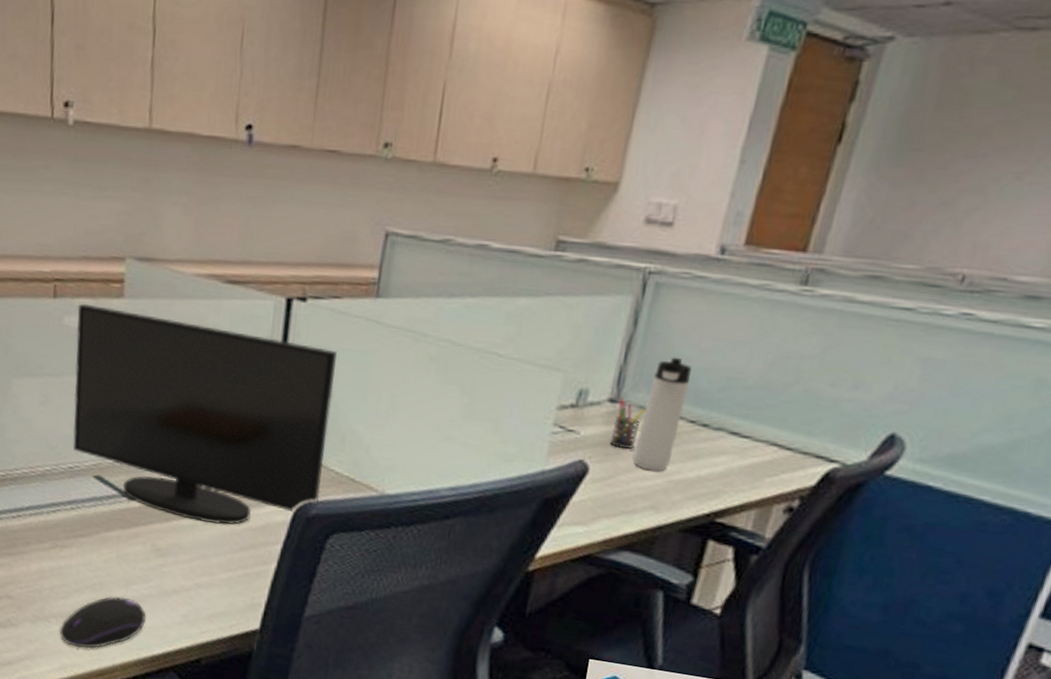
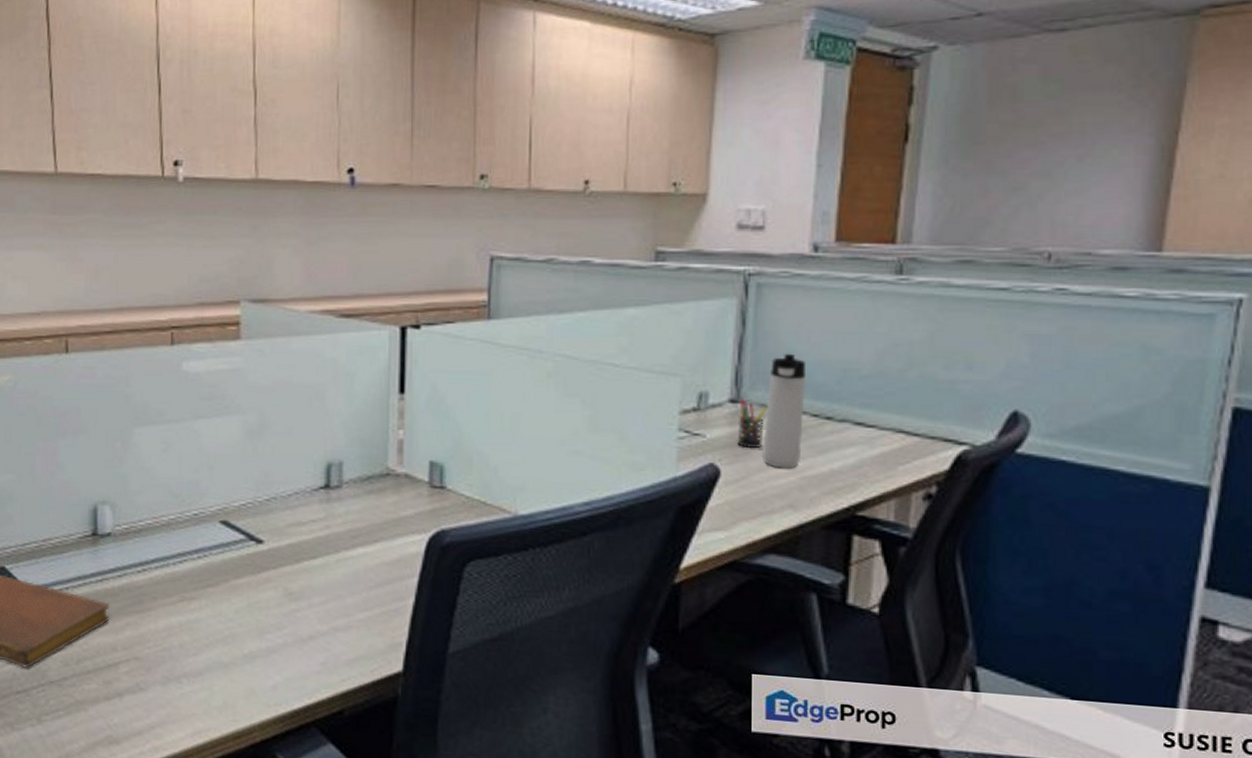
computer mouse: present [59,596,146,648] -> none [192,648,282,709]
monitor: present [73,304,337,525] -> none [195,349,456,562]

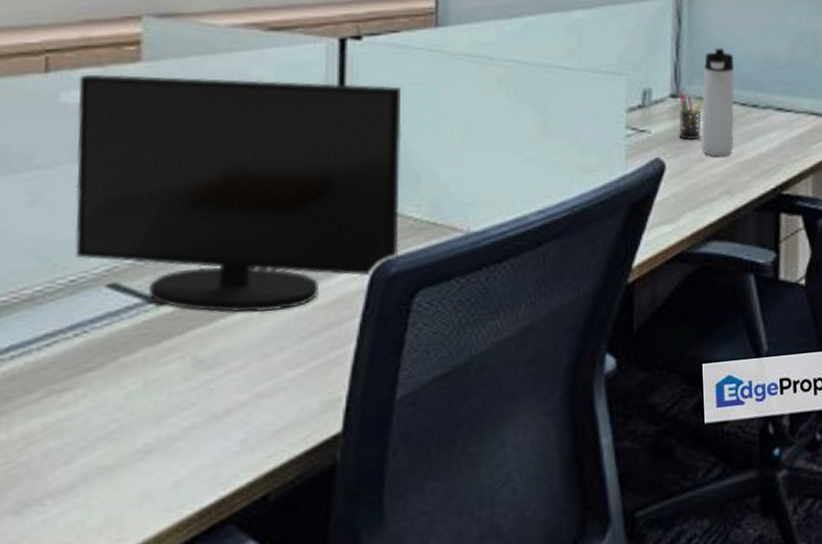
monitor: none [195,349,456,562] -> present [75,74,402,313]

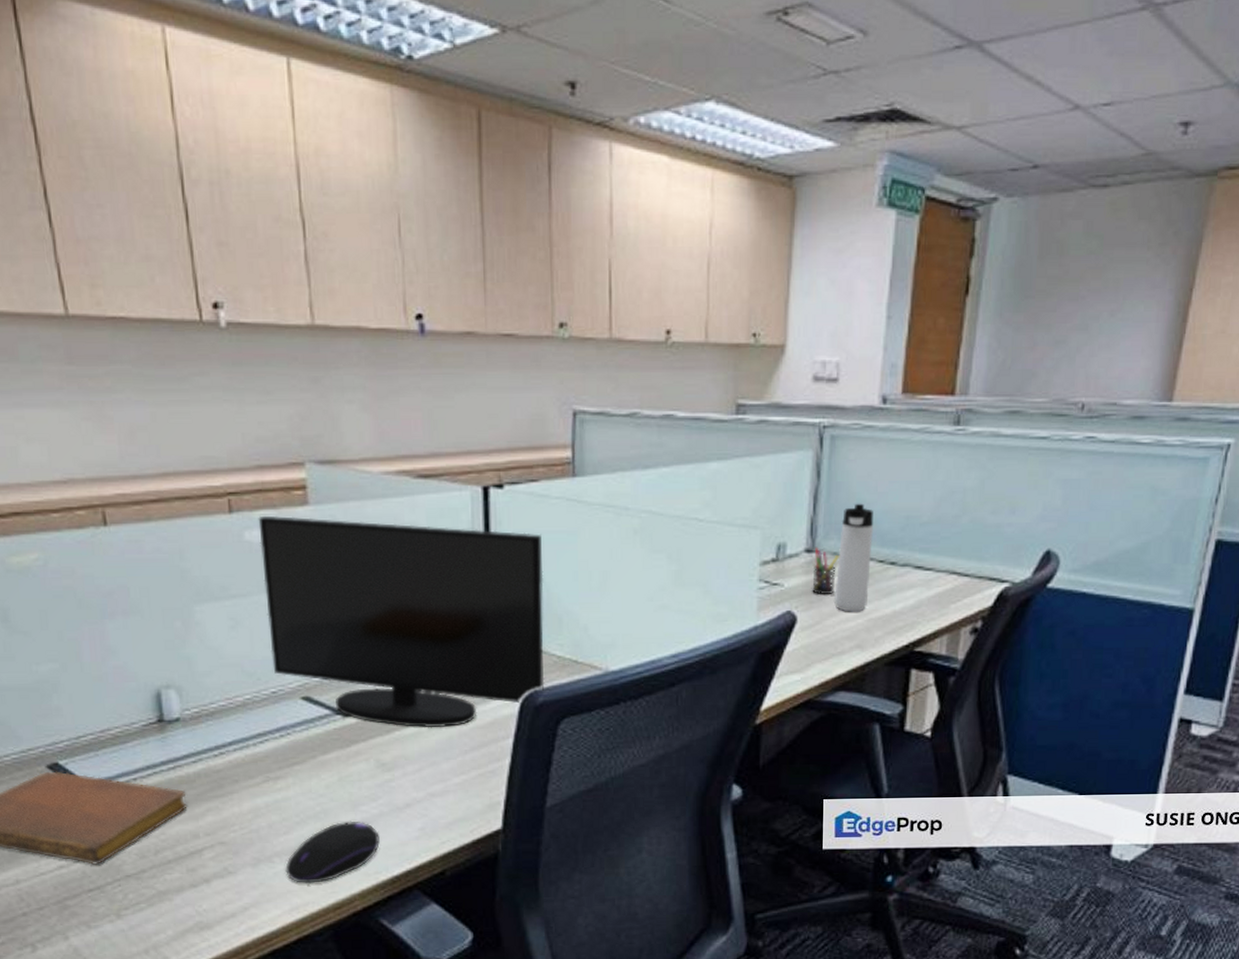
computer mouse: none [59,438,188,532] -> present [285,821,380,884]

